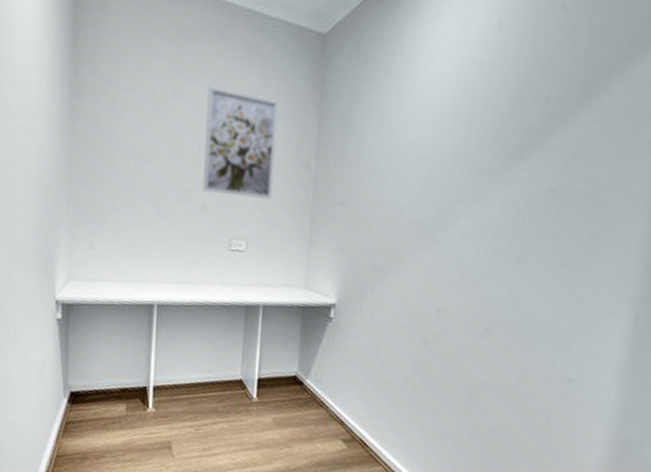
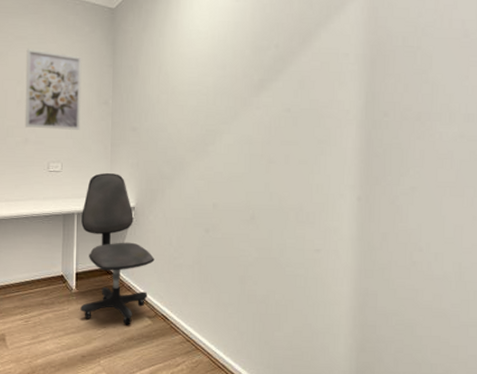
office chair: none [261,257,356,448] -> present [80,173,155,325]

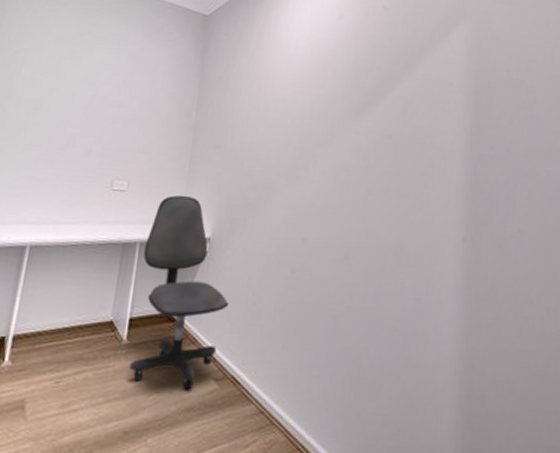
wall art: present [24,49,82,130] -> none [90,50,167,144]

